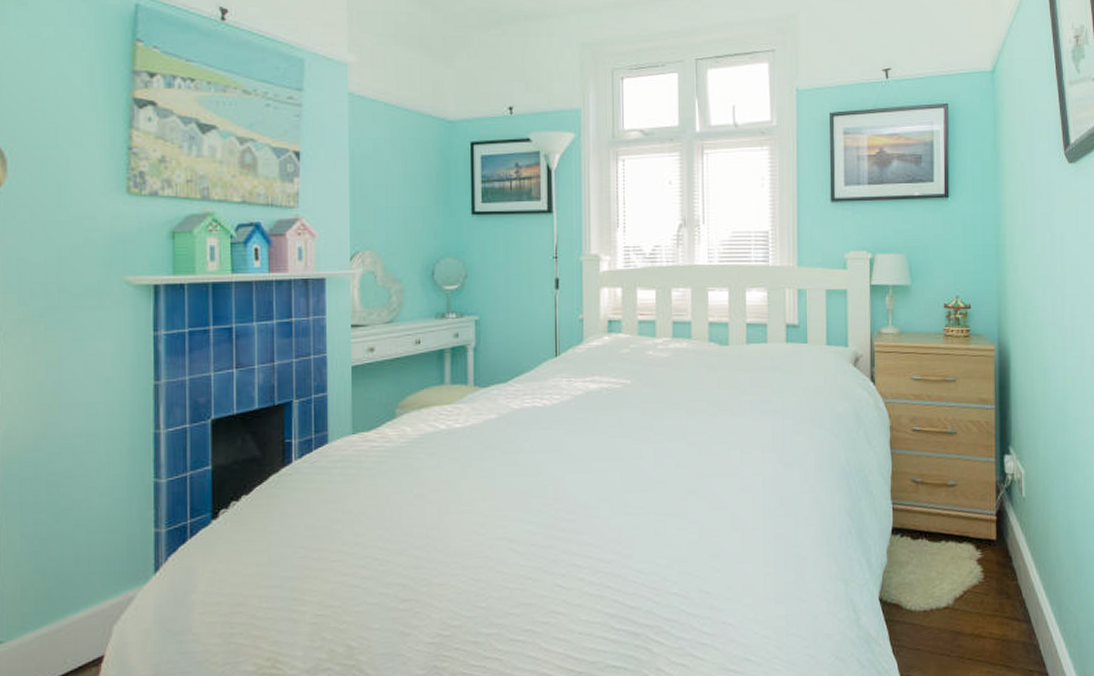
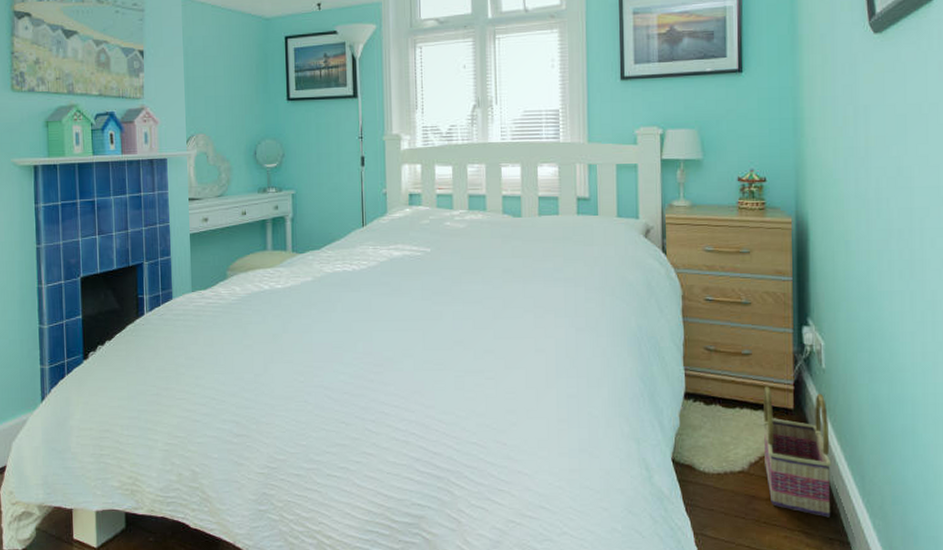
basket: none [967,518,1031,649] -> present [763,386,832,518]

